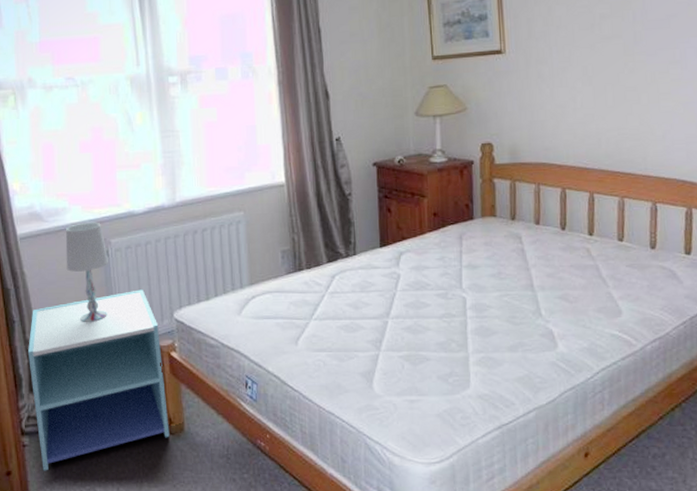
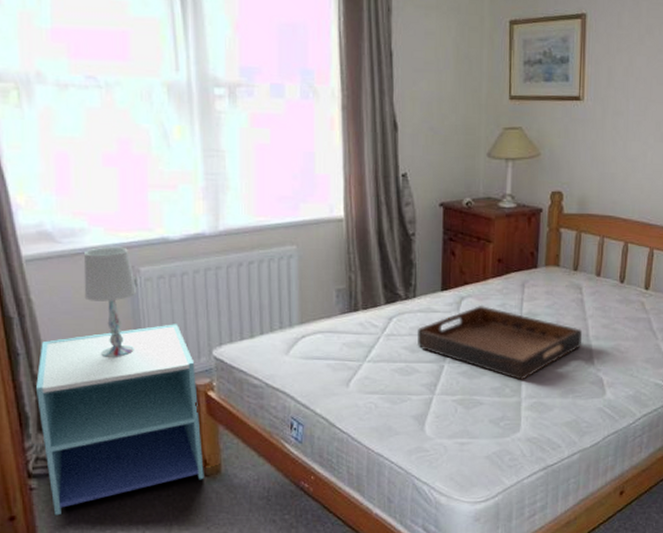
serving tray: none [359,259,527,334] -> present [416,304,583,380]

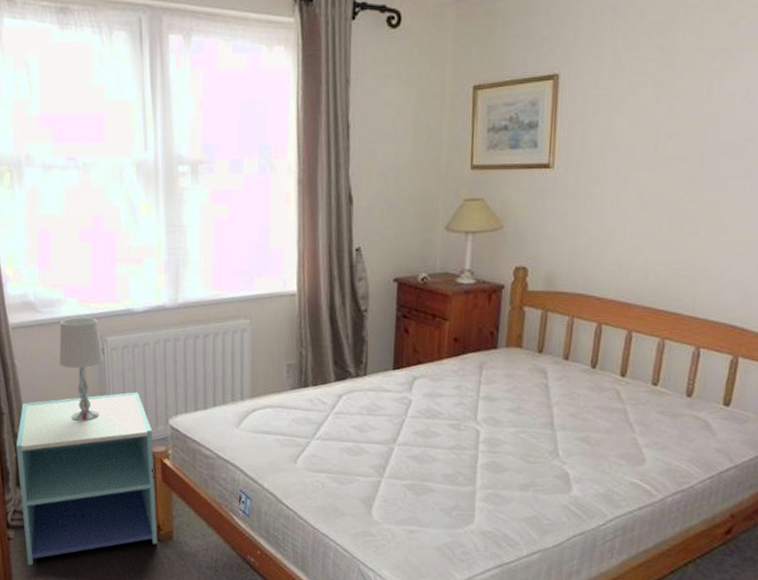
serving tray: present [416,304,583,380] -> none [366,386,547,469]

